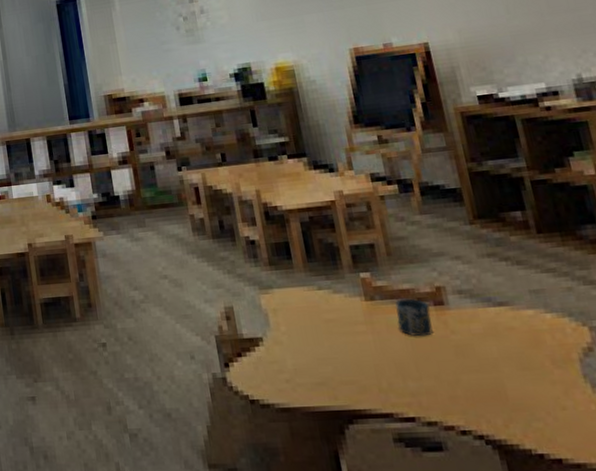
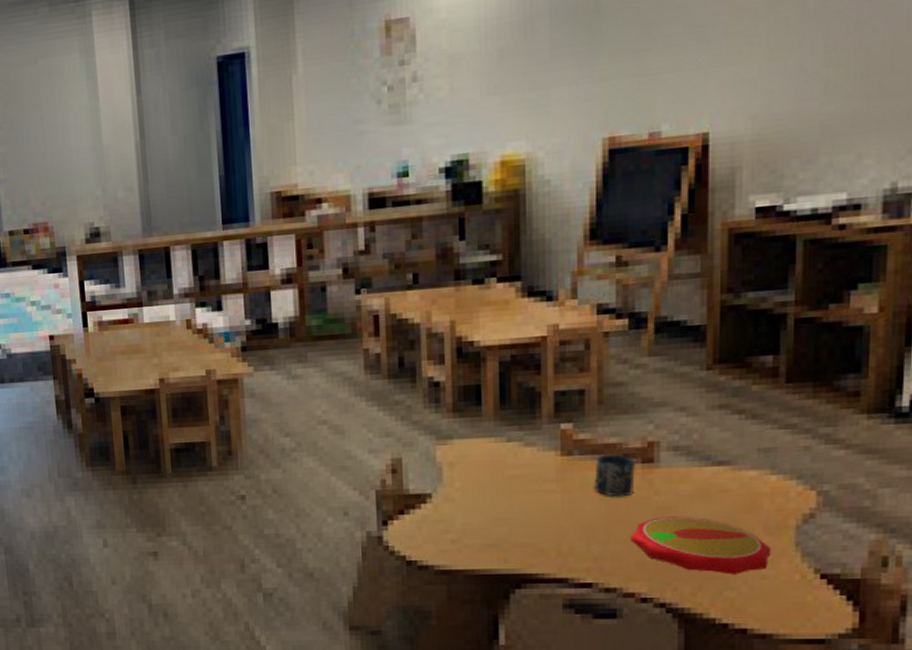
plate: none [438,352,565,406] -> present [630,516,772,575]

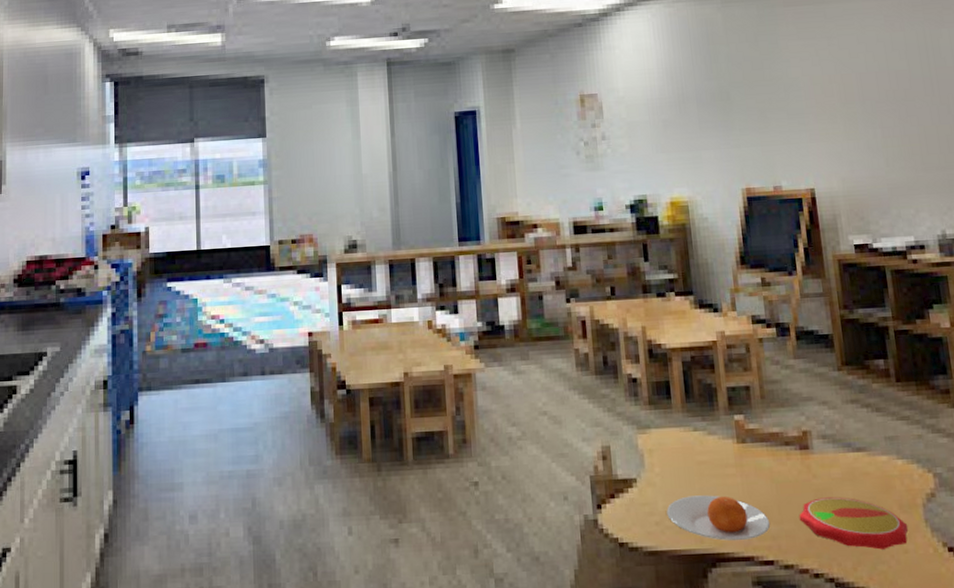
plate: none [466,512,593,561] -> present [667,495,771,541]
cup: present [594,454,637,497] -> none [764,442,797,480]

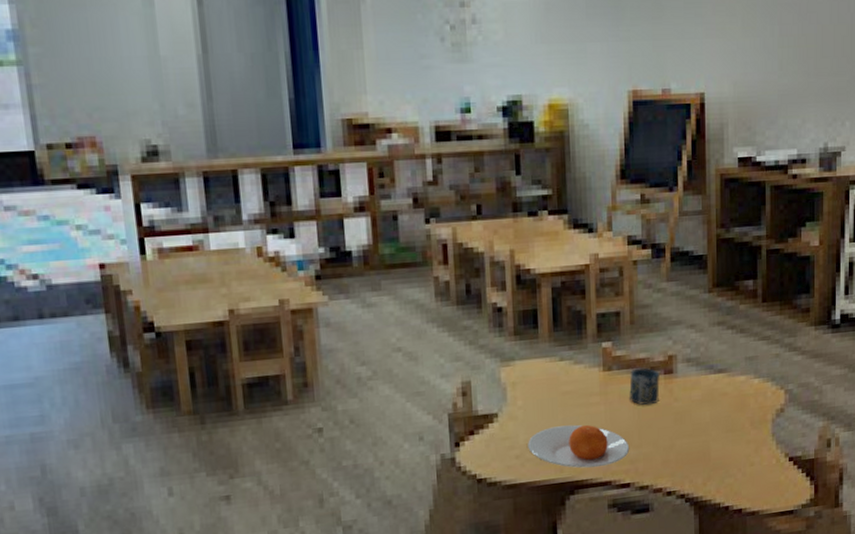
cup: none [764,442,797,480] -> present [629,367,661,406]
plate: present [799,497,909,550] -> none [657,418,757,465]

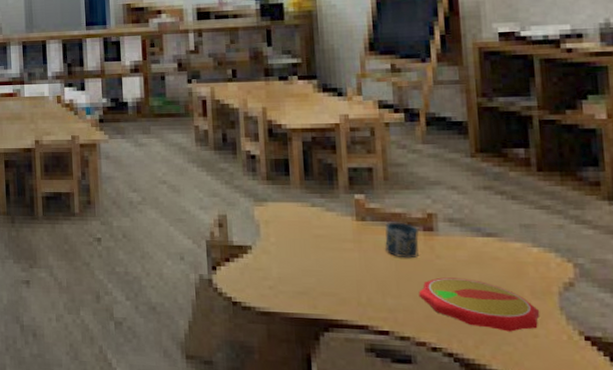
plate: present [528,424,630,468] -> none [281,265,388,310]
plate: none [657,418,757,465] -> present [418,277,540,332]

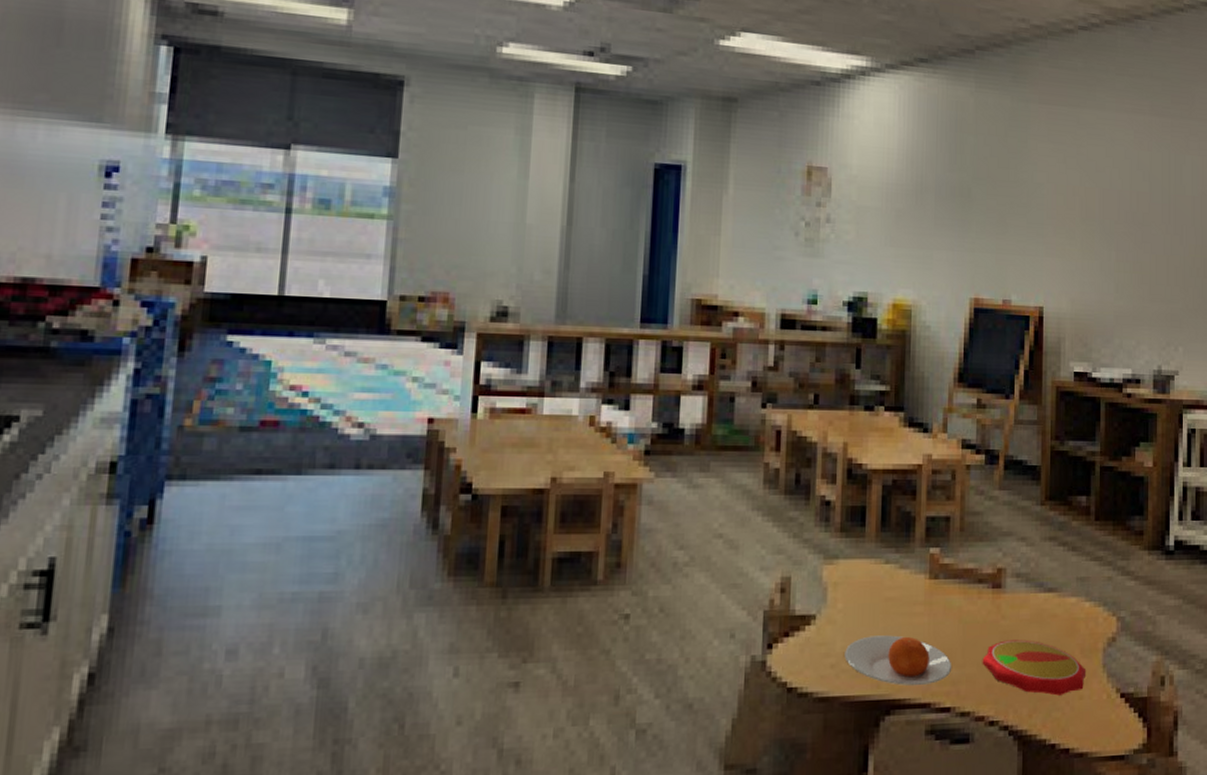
plate: none [281,265,388,310] -> present [844,635,952,686]
cup: present [384,222,420,259] -> none [955,579,989,621]

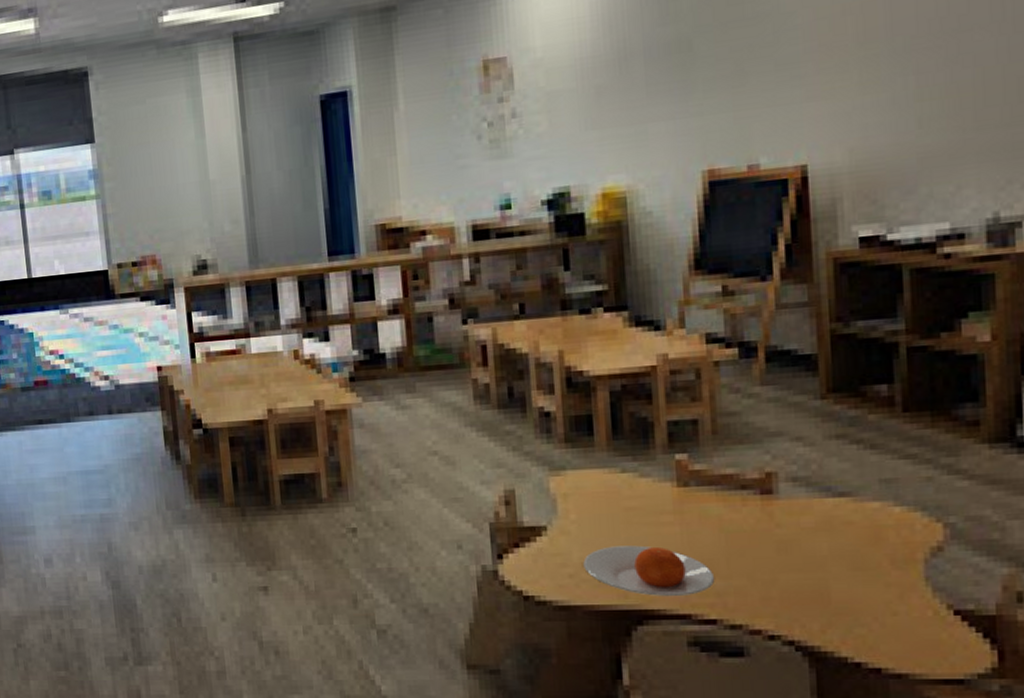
plate: present [982,639,1087,696] -> none [753,549,901,611]

